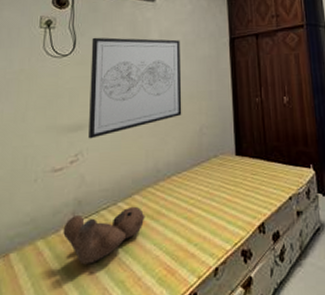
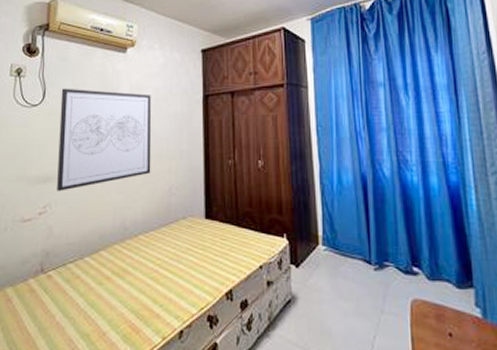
teddy bear: present [63,206,145,265] -> none [31,262,111,315]

